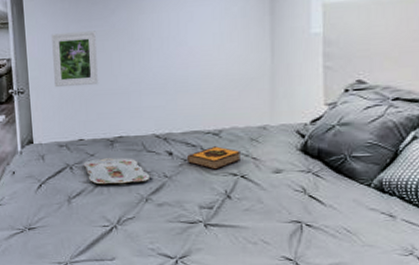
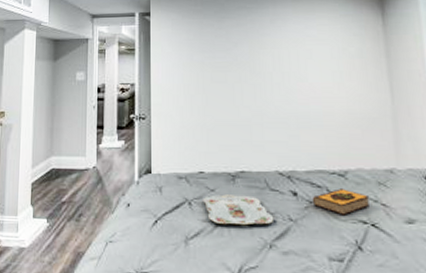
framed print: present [52,30,98,88] -> none [176,62,220,116]

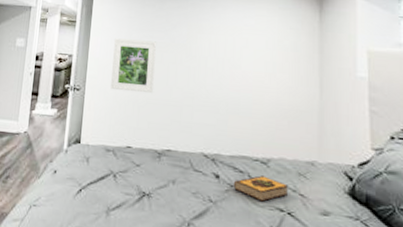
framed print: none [176,62,220,116] -> present [111,38,156,94]
serving tray: present [202,194,274,226] -> none [127,170,195,204]

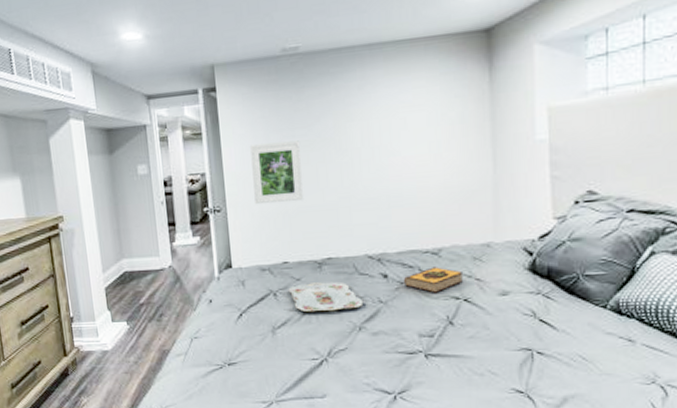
serving tray: none [127,170,195,204] -> present [288,281,364,313]

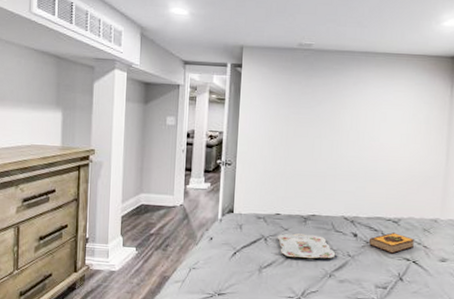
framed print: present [250,140,303,205] -> none [260,115,302,166]

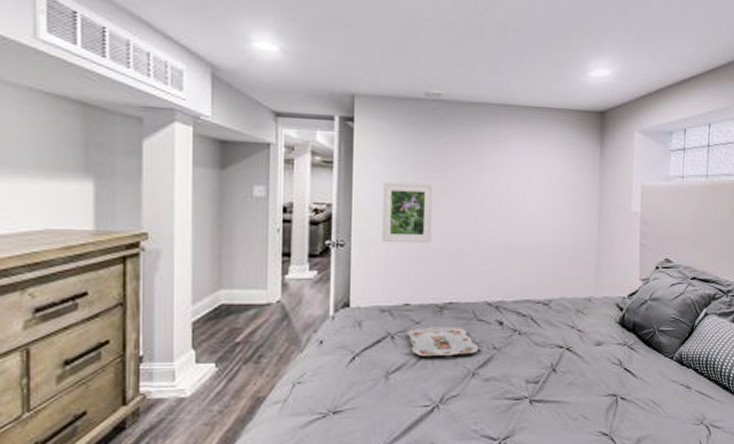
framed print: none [260,115,302,166] -> present [382,181,433,244]
hardback book: present [368,232,415,254] -> none [516,317,568,342]

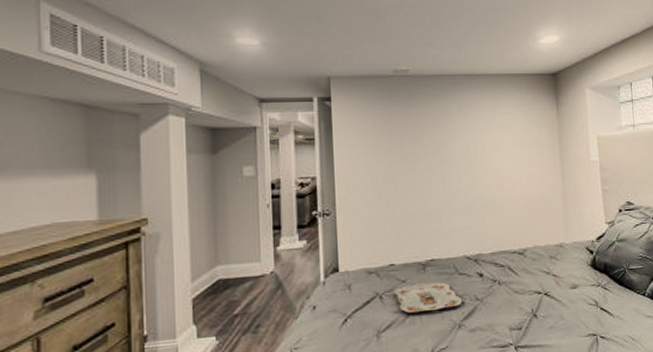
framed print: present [382,181,433,244] -> none [362,151,410,209]

